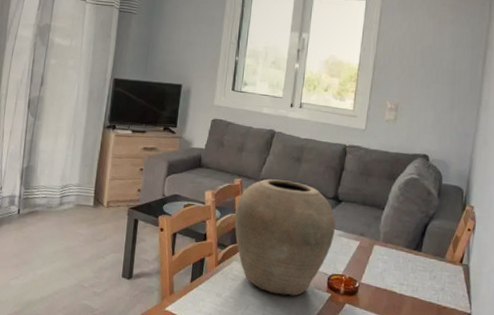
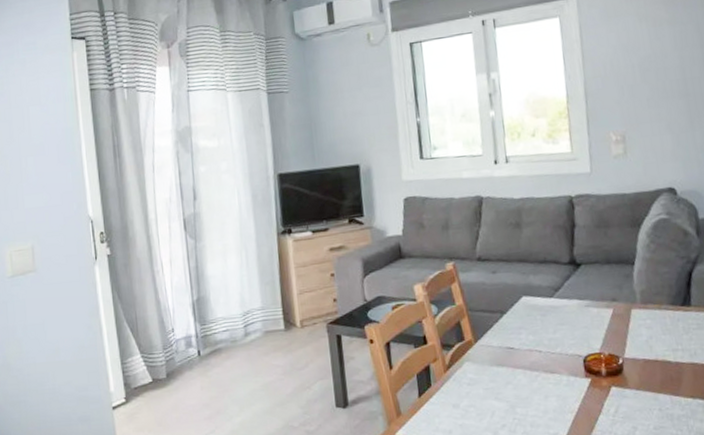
vase: present [234,179,336,296] -> none [454,252,581,392]

